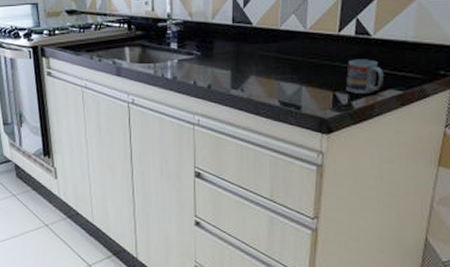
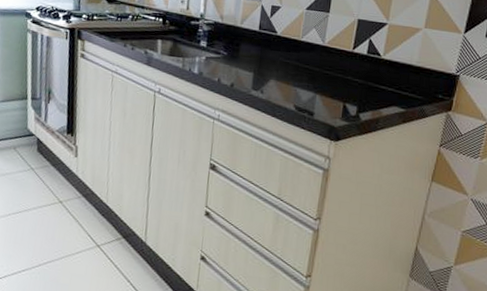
cup: present [346,59,384,94] -> none [355,75,390,109]

